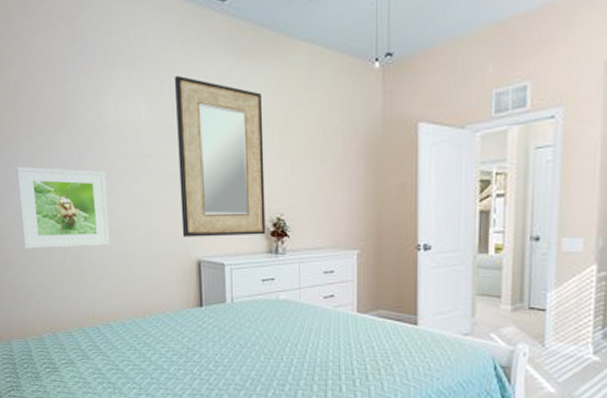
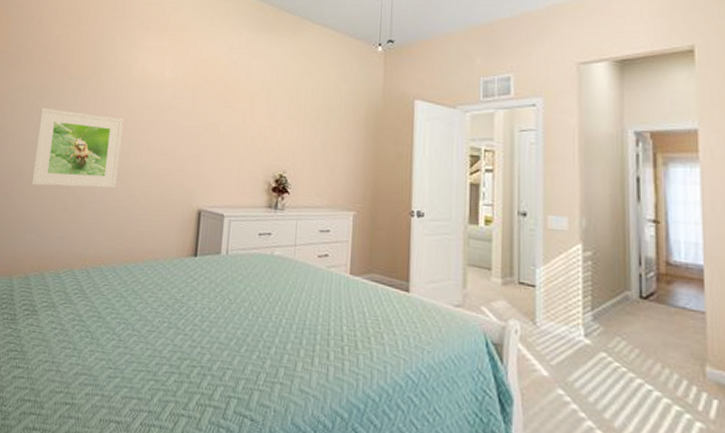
home mirror: present [175,75,266,237] -> none [187,42,276,190]

